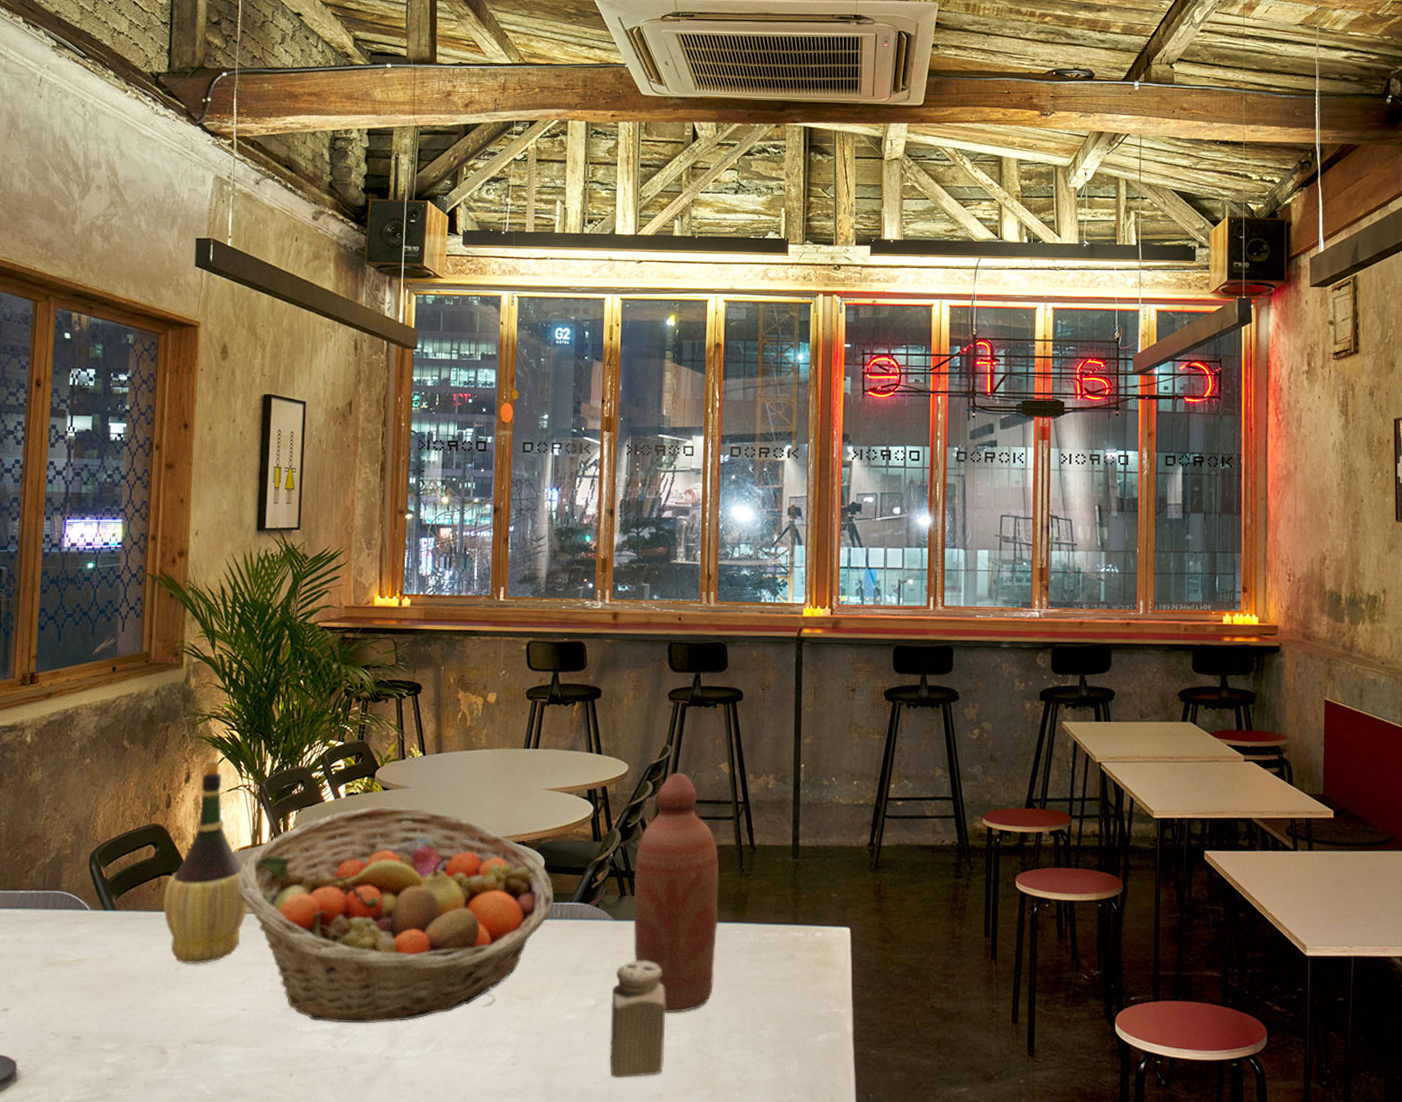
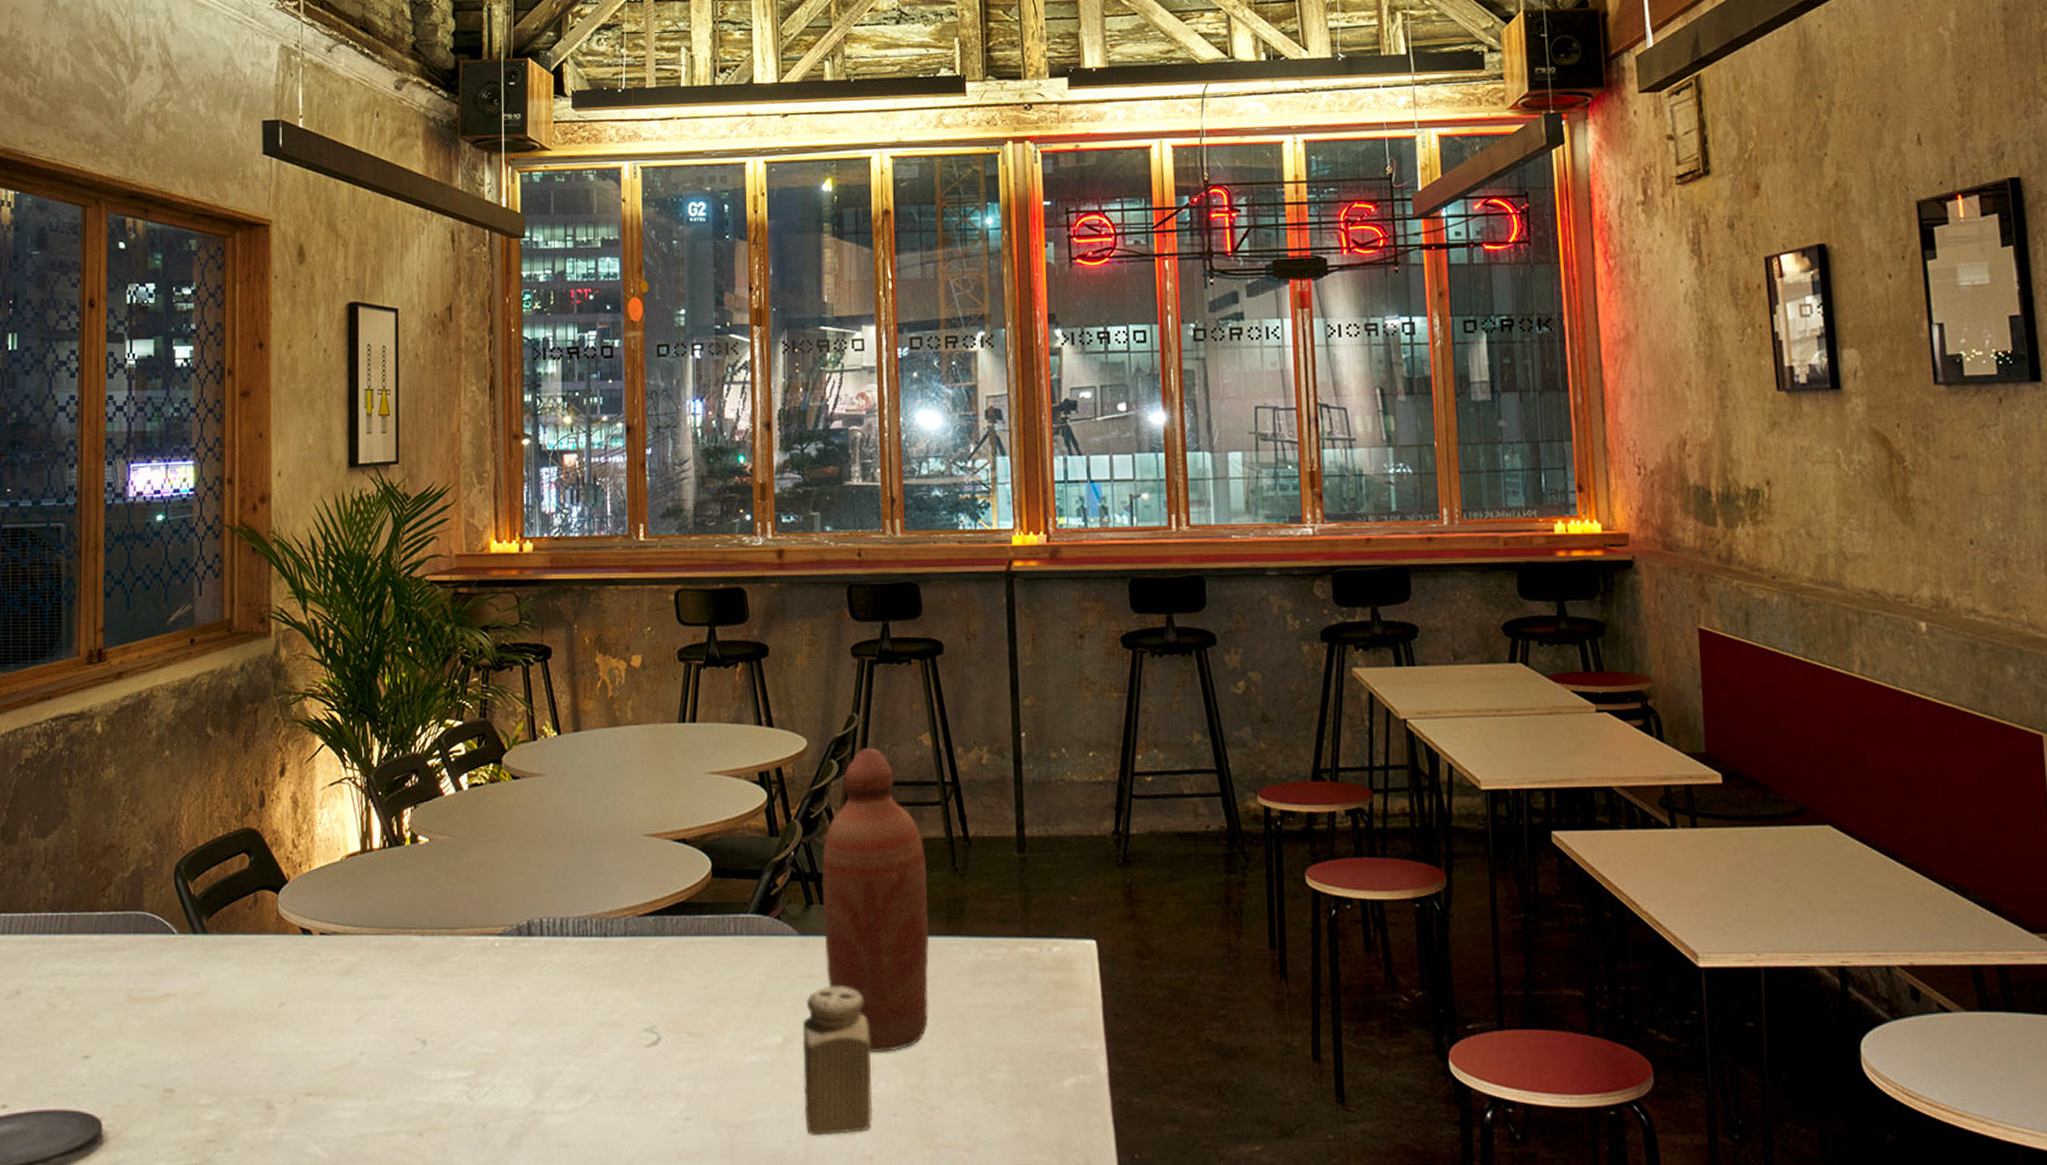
wine bottle: present [163,760,249,965] -> none [262,748,361,1000]
fruit basket: present [237,807,555,1024] -> none [347,800,726,1070]

